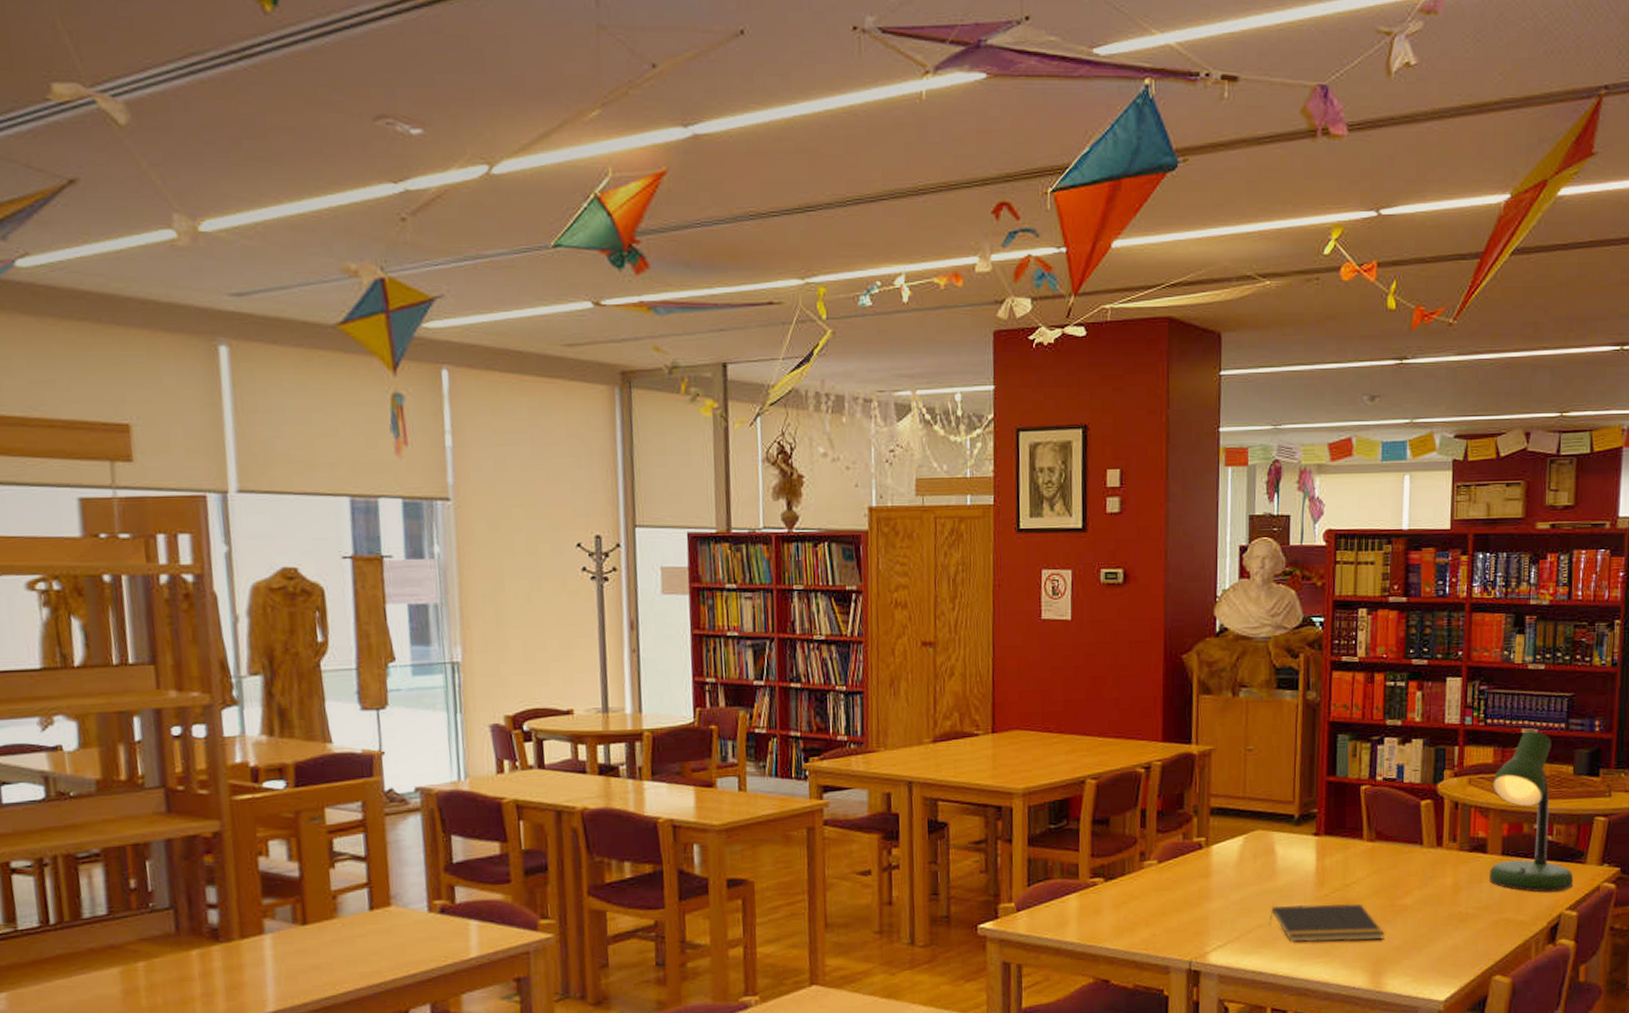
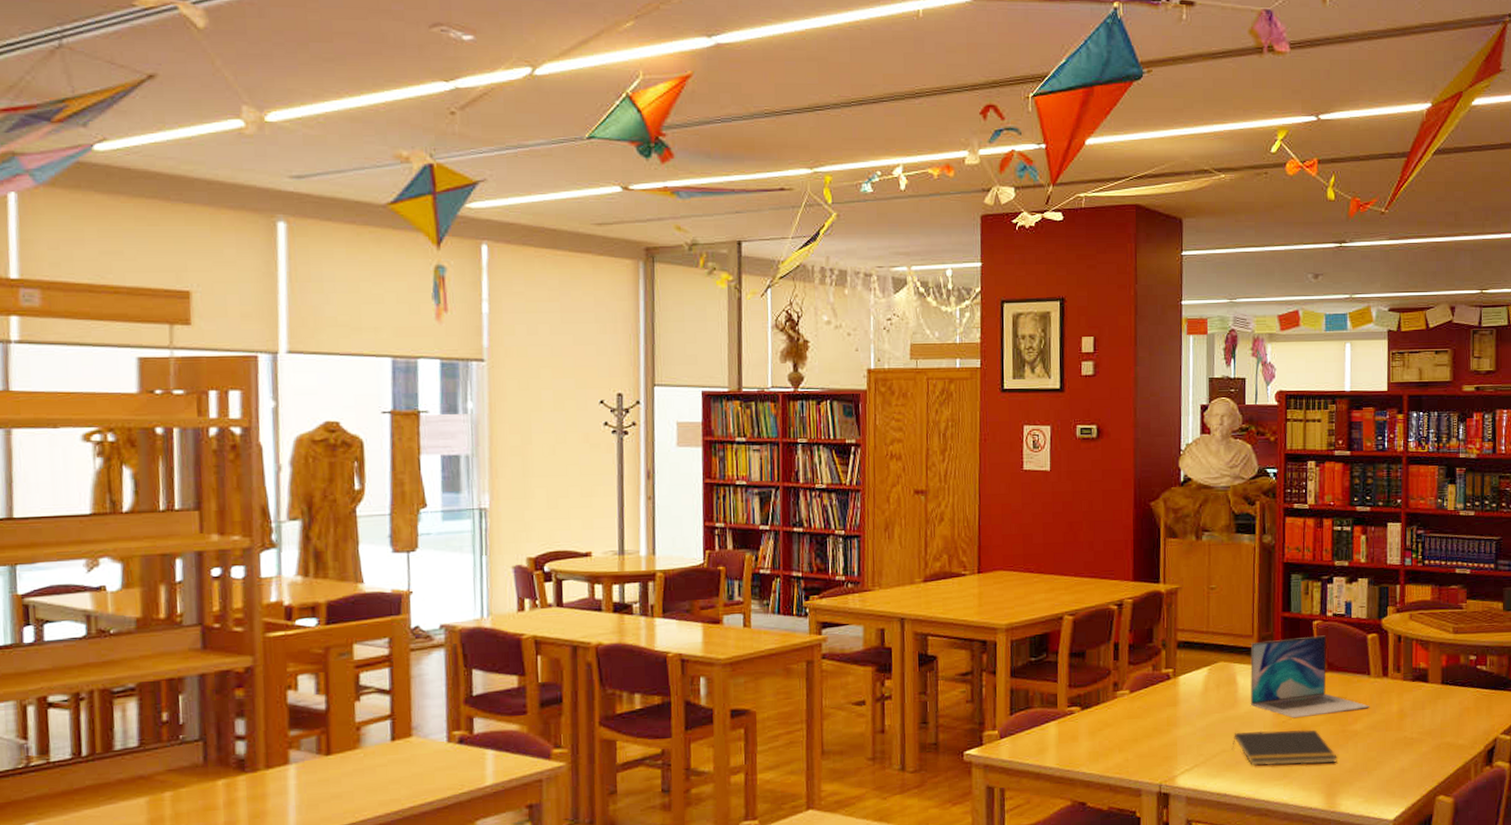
laptop: none [1289,801,1422,892] -> present [1250,635,1370,719]
desk lamp: present [1490,731,1574,892] -> none [1430,571,1507,718]

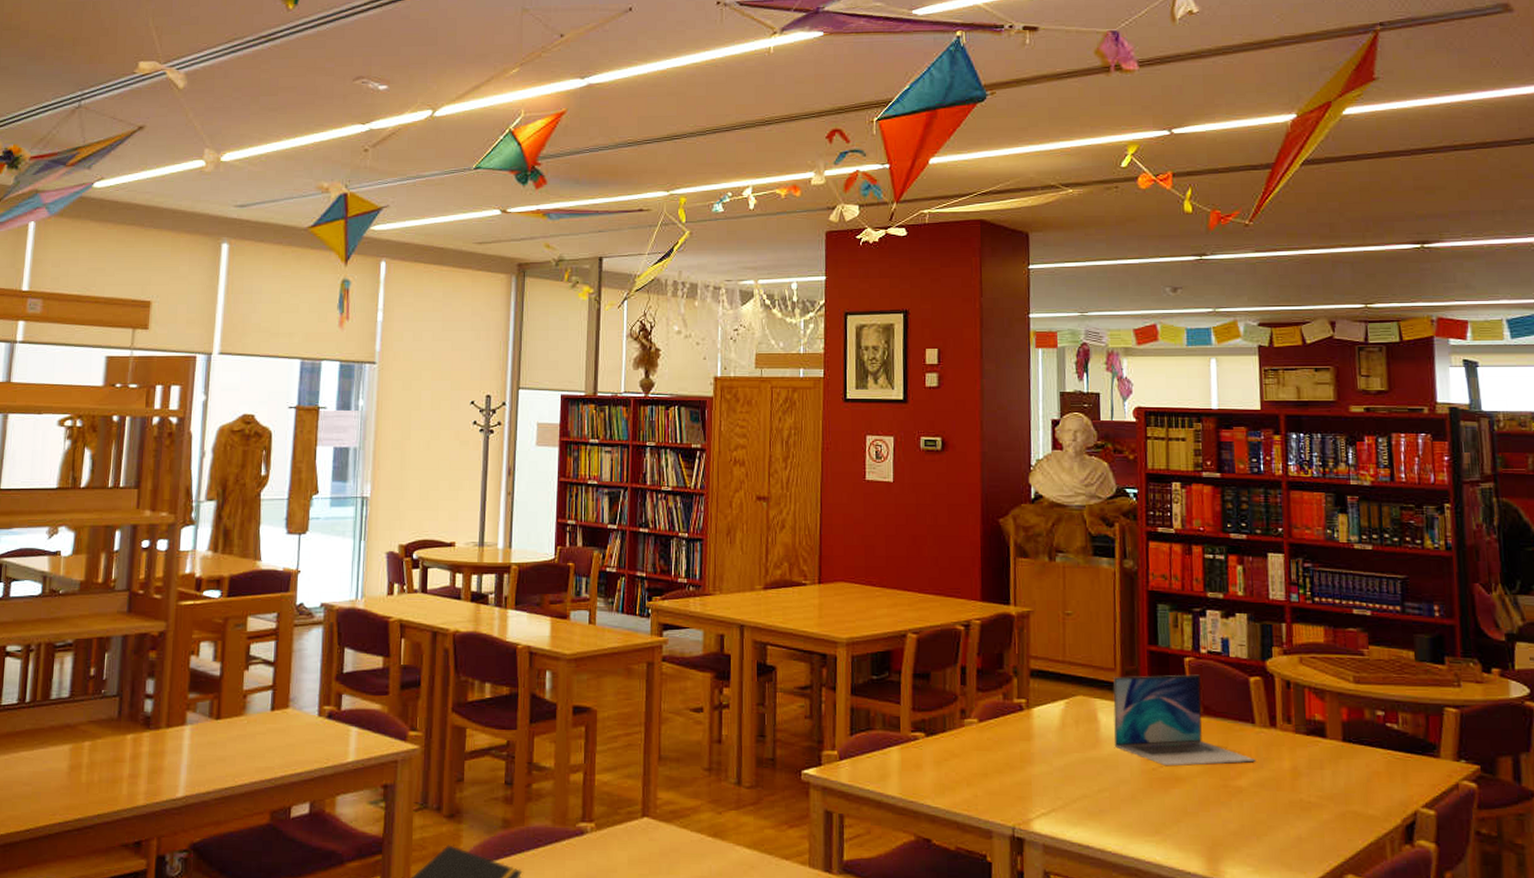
notepad: present [1232,729,1337,766] -> none [1094,776,1219,822]

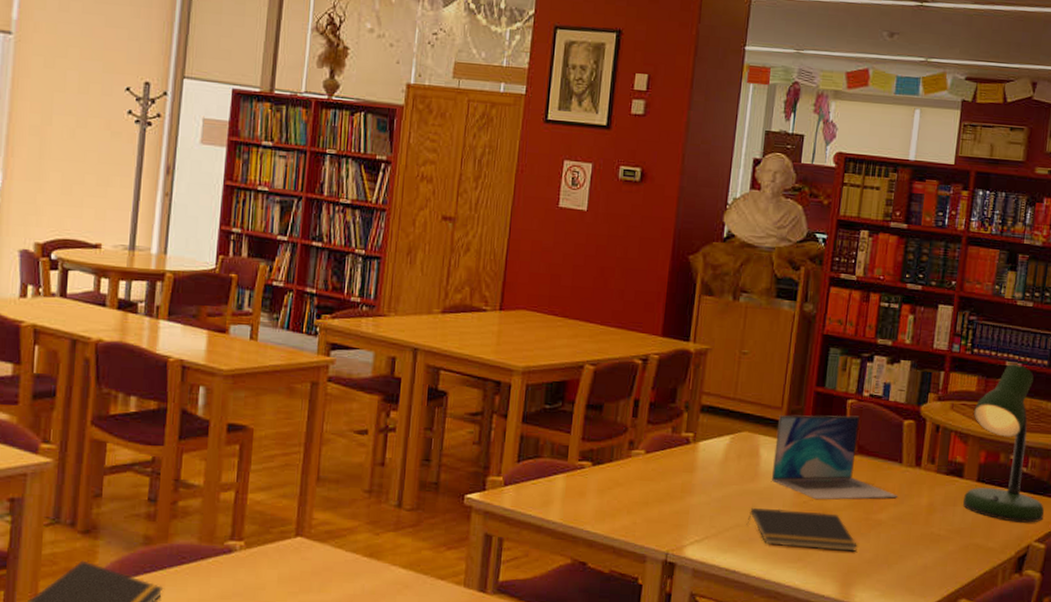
notepad: none [1094,776,1219,822] -> present [746,507,857,552]
desk lamp: none [1325,612,1428,786] -> present [963,364,1045,523]

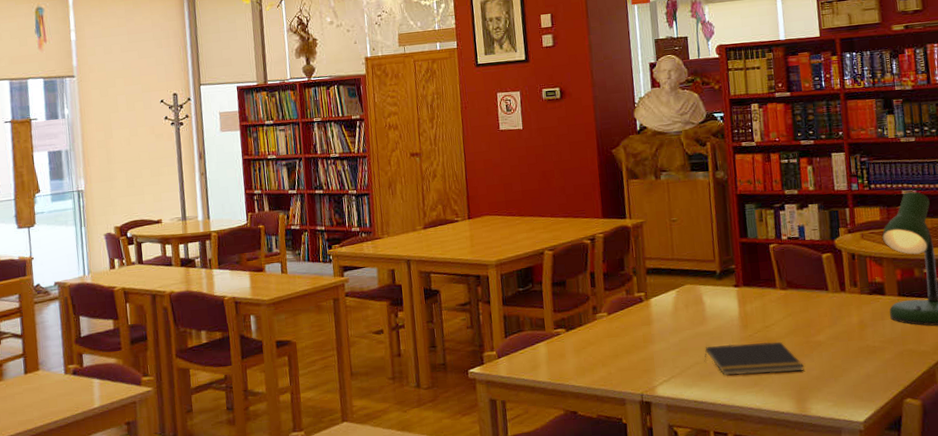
laptop: present [771,415,898,500] -> none [714,257,831,332]

